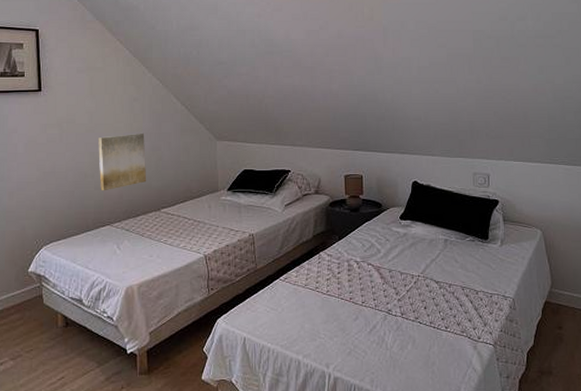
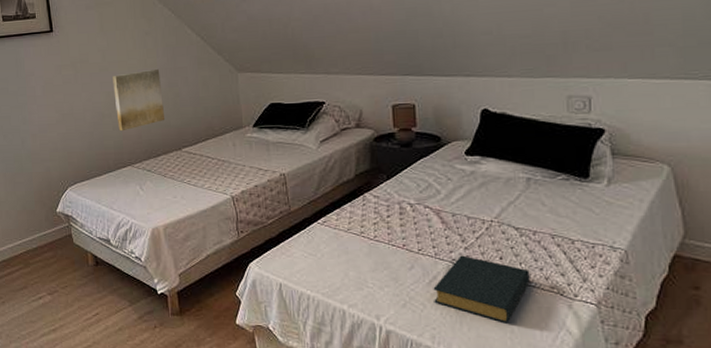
hardback book: none [373,306,447,365] -> present [433,255,530,324]

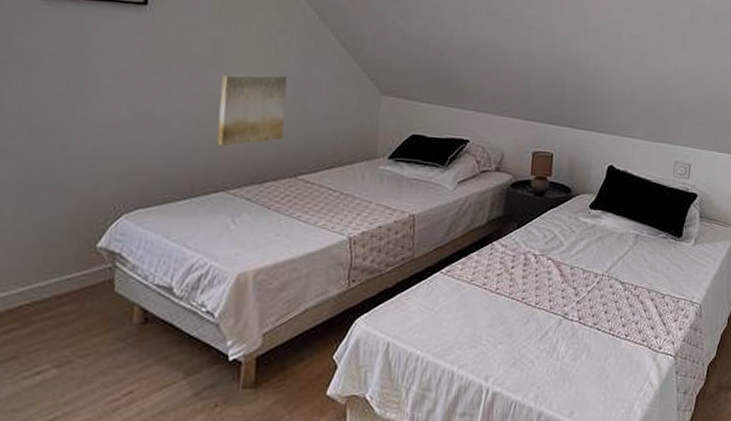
hardback book: present [433,255,530,324] -> none [542,309,627,379]

